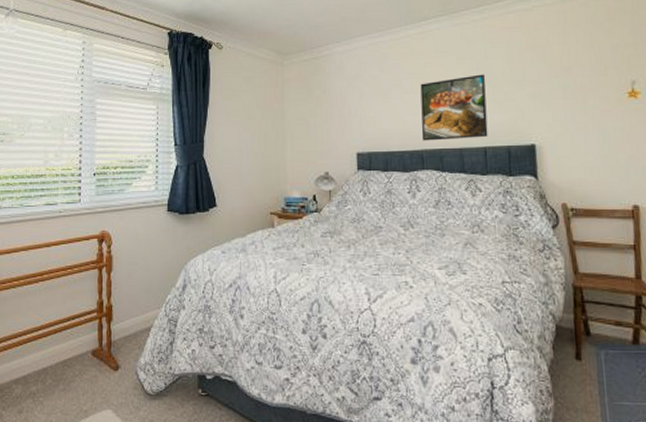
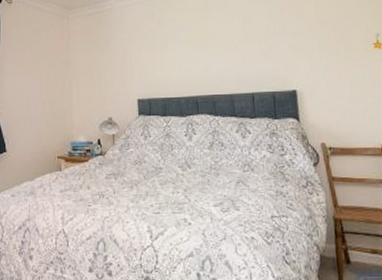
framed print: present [420,74,488,141] -> none [194,27,255,88]

